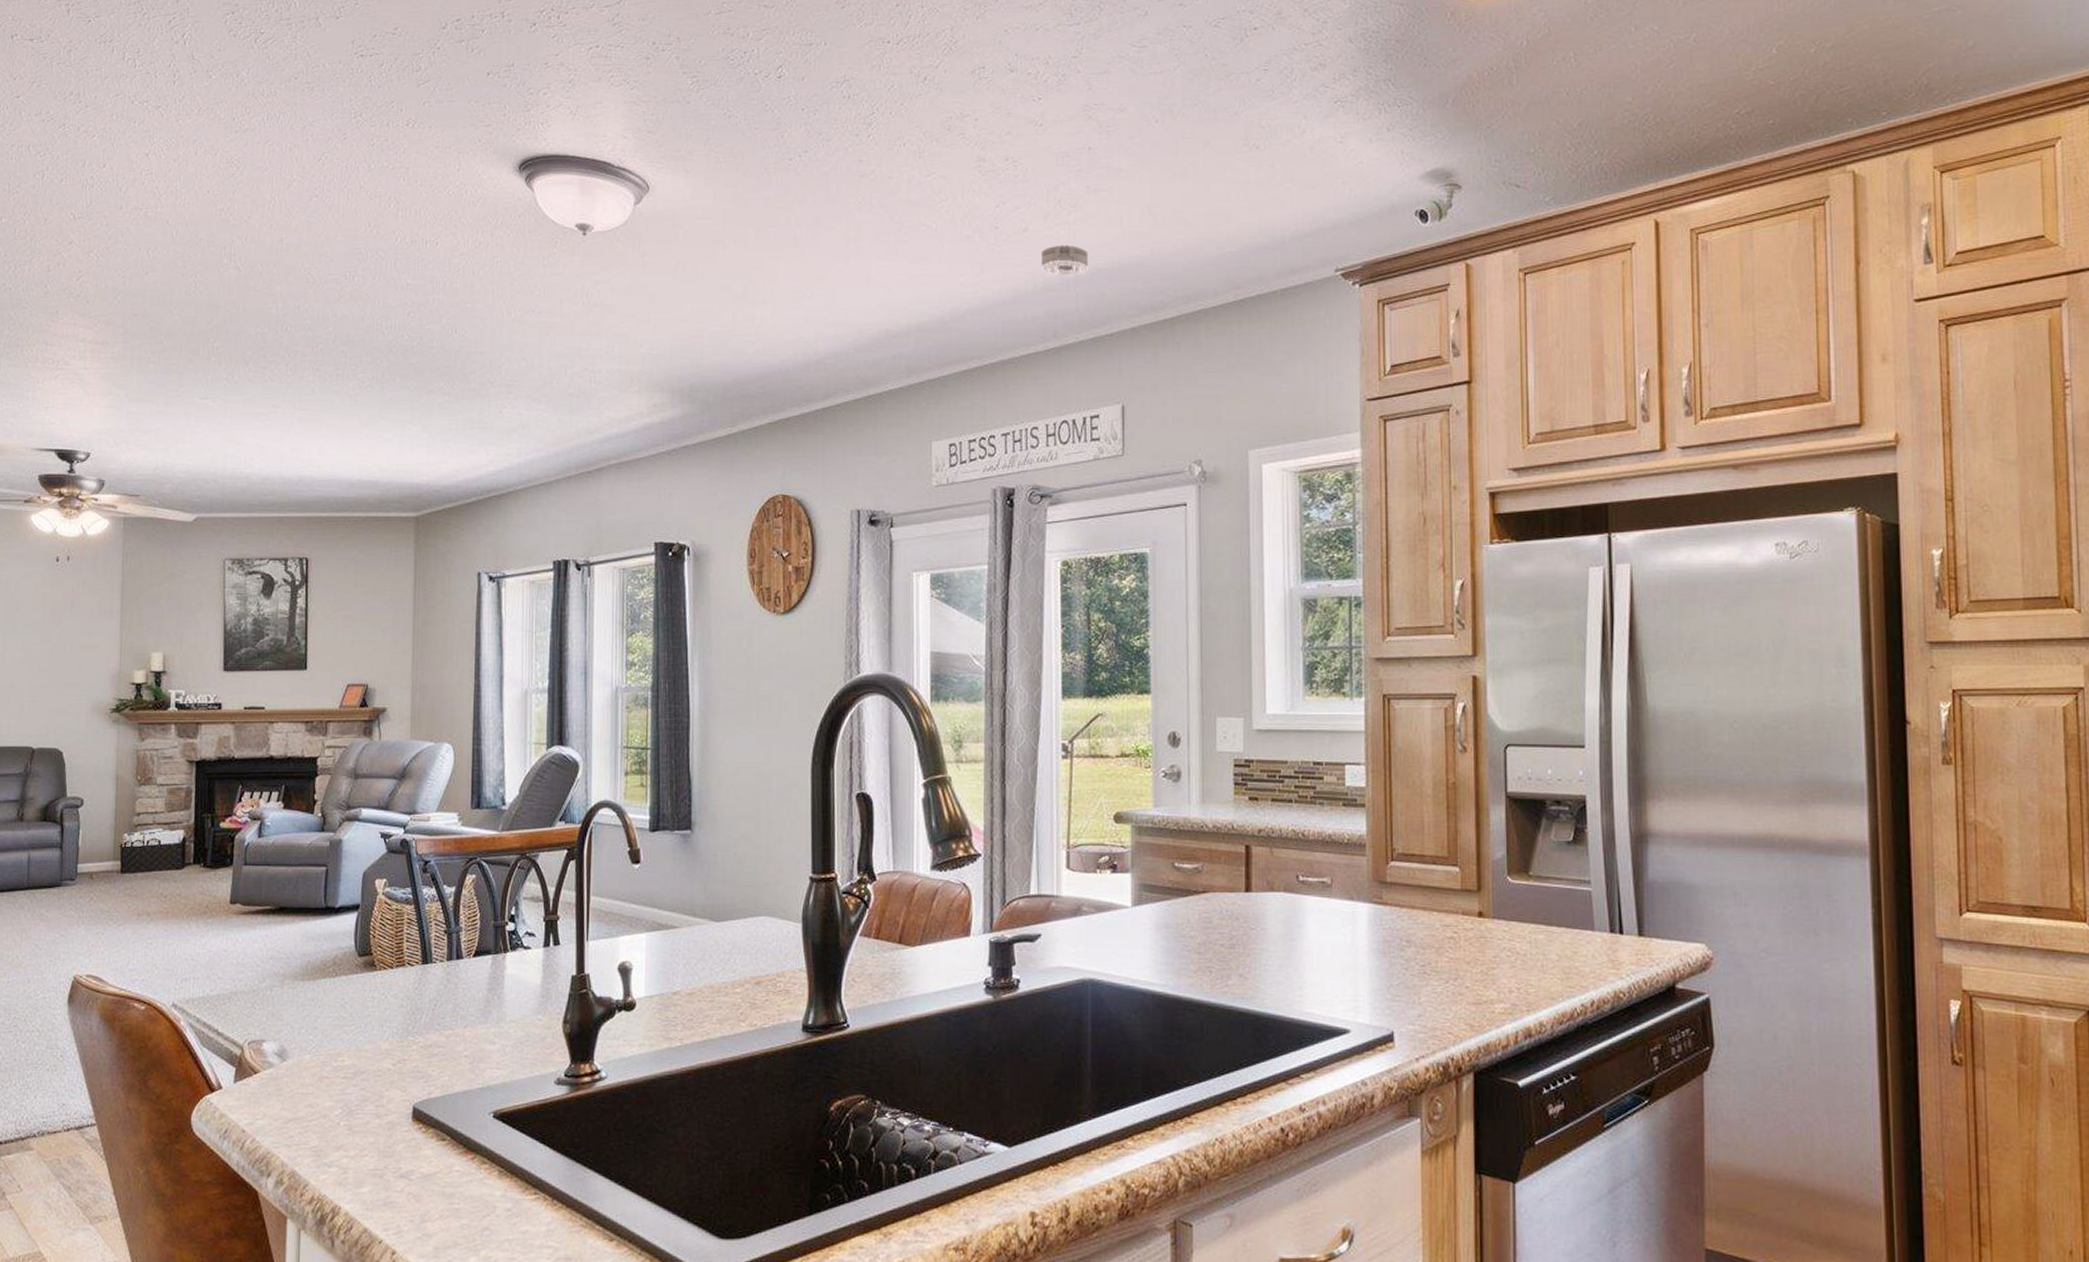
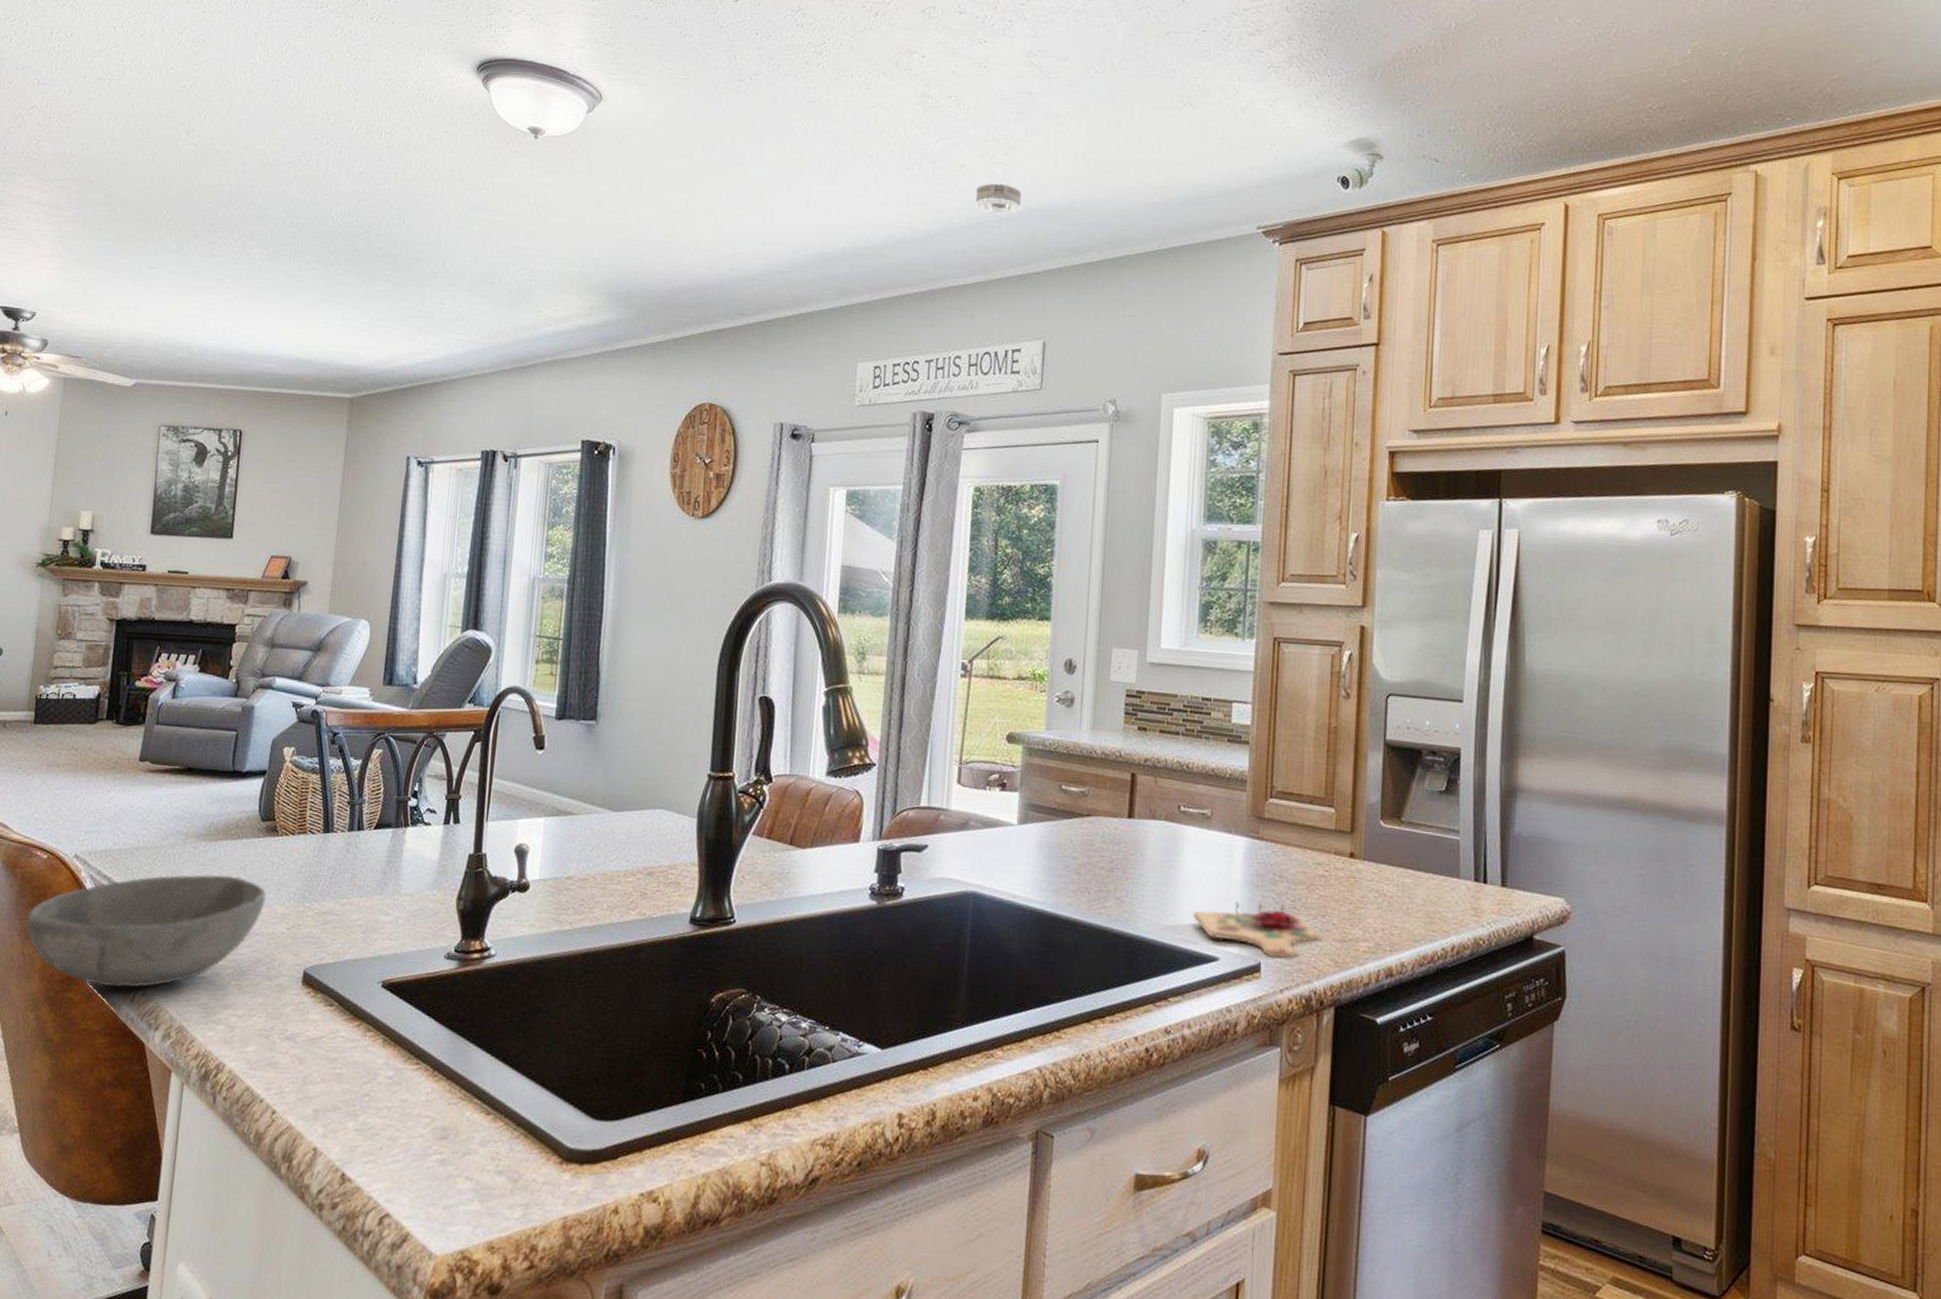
bowl: none [129,1014,370,1136] -> present [26,874,266,988]
cutting board: none [1320,969,1452,1025] -> present [1193,902,1319,958]

